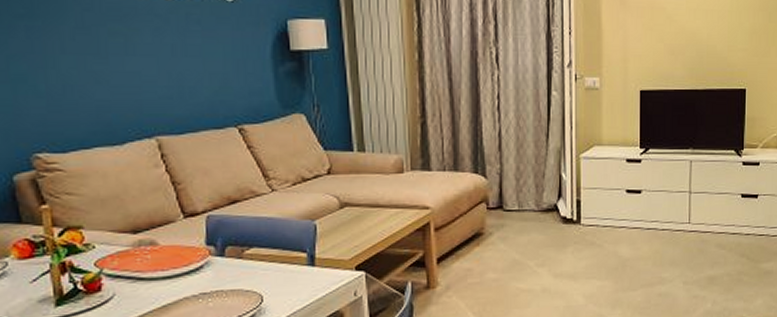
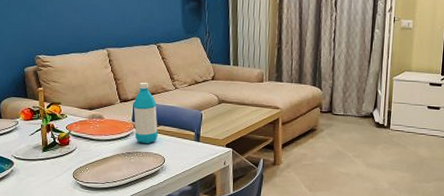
water bottle: none [205,184,249,278] -> present [133,82,158,144]

